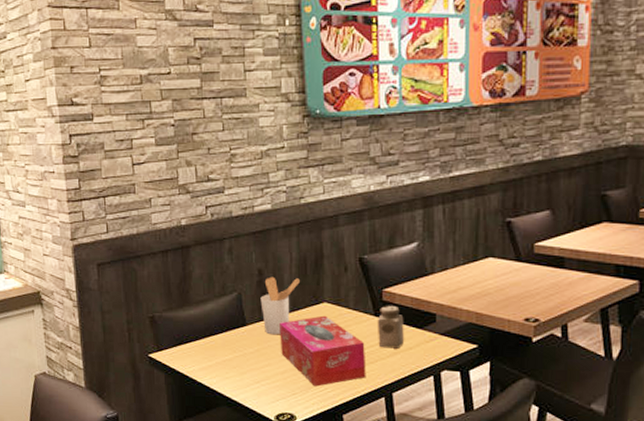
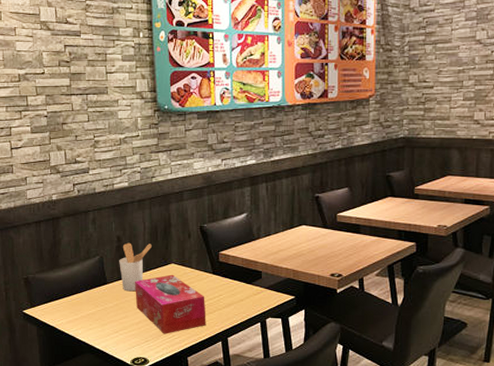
salt shaker: present [377,306,404,349] -> none [214,266,236,301]

